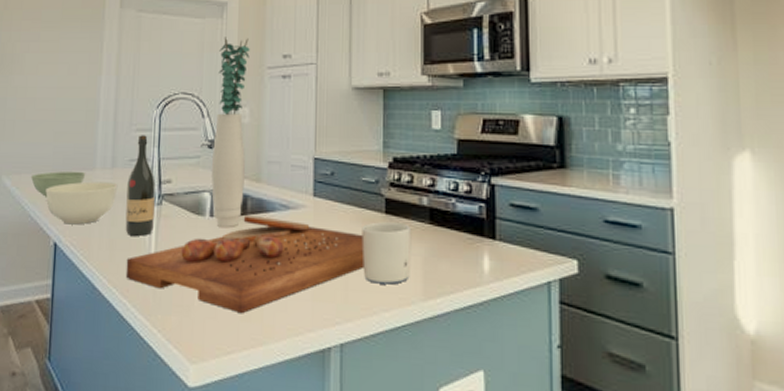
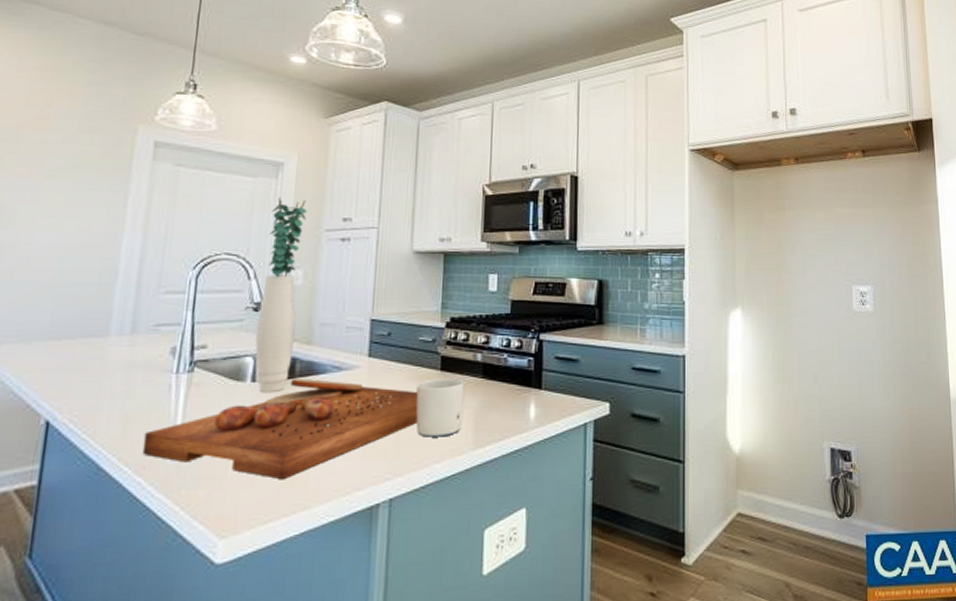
bowl: present [30,171,86,199] -> none [16,338,96,371]
bowl: present [45,181,118,225] -> none [37,350,138,399]
wine bottle: present [125,135,156,236] -> none [144,298,187,407]

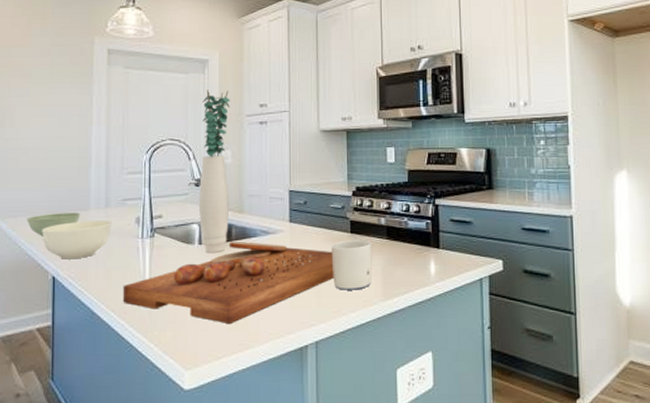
bowl: none [16,338,96,371] -> present [26,212,81,238]
bowl: none [37,350,138,399] -> present [42,220,112,260]

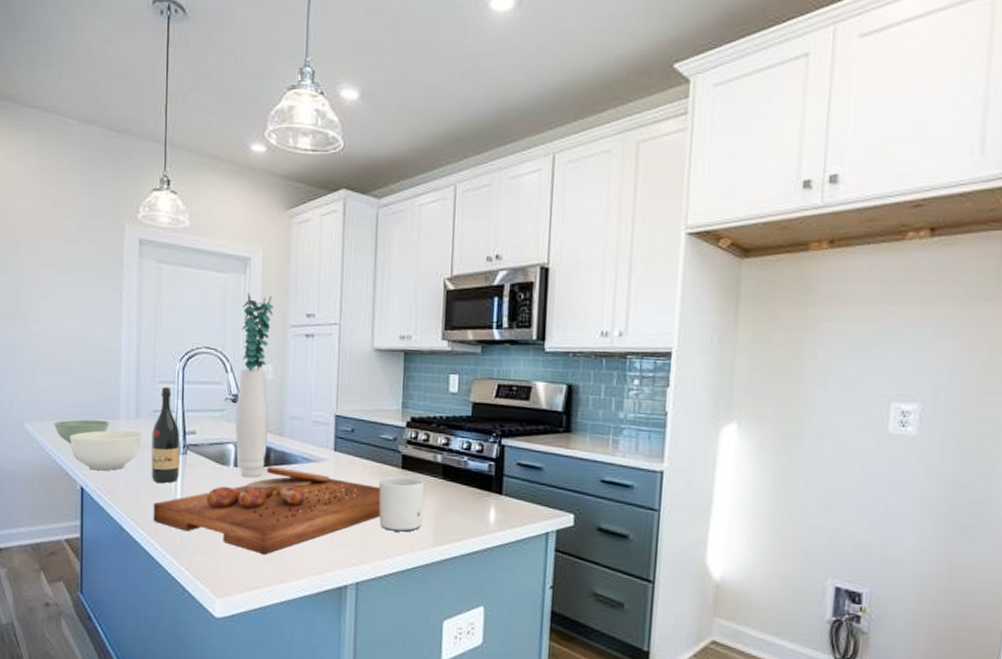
wine bottle: none [120,177,148,265] -> present [151,387,180,483]

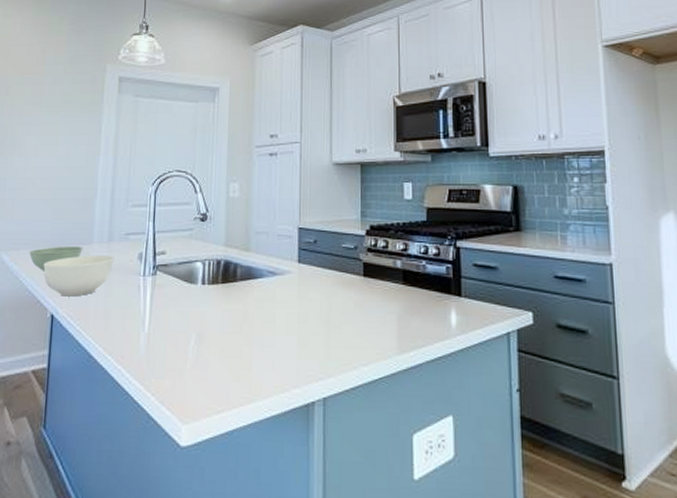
wine bottle: present [151,387,180,483] -> none [121,210,150,305]
cutting board: present [153,467,381,554] -> none [121,282,345,373]
vase: present [235,293,273,478] -> none [203,119,240,295]
mug: present [378,476,426,532] -> none [342,284,387,341]

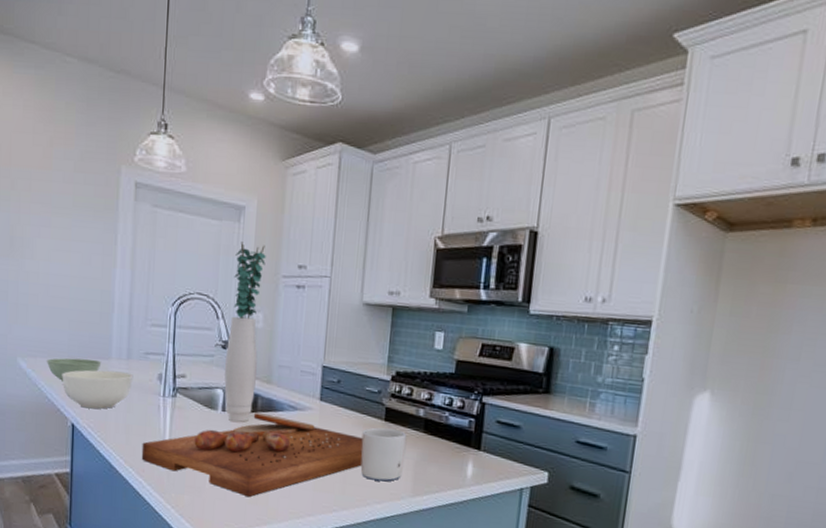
cutting board: none [121,282,345,373] -> present [141,413,363,497]
vase: none [203,119,240,295] -> present [224,241,266,423]
mug: none [342,284,387,341] -> present [360,427,407,482]

